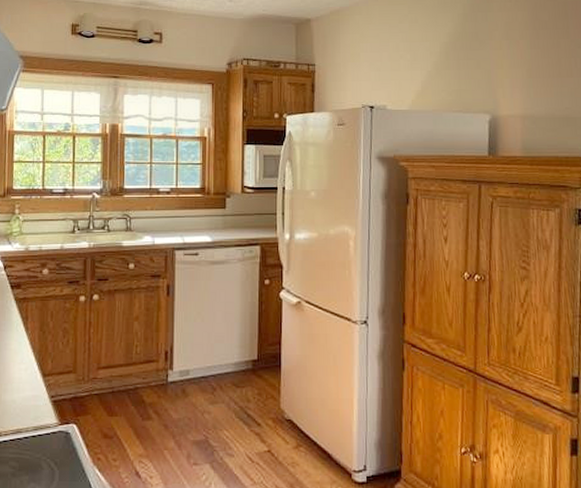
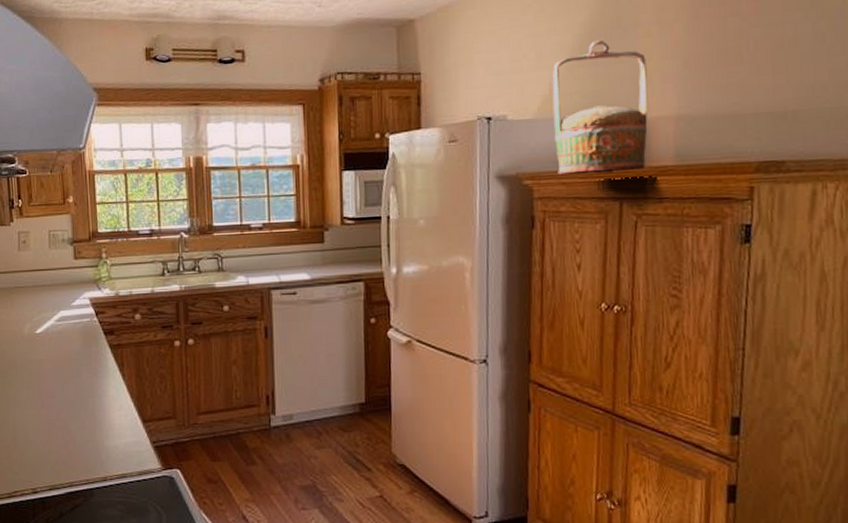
decorative basket: none [424,48,500,160] -> present [552,40,648,175]

